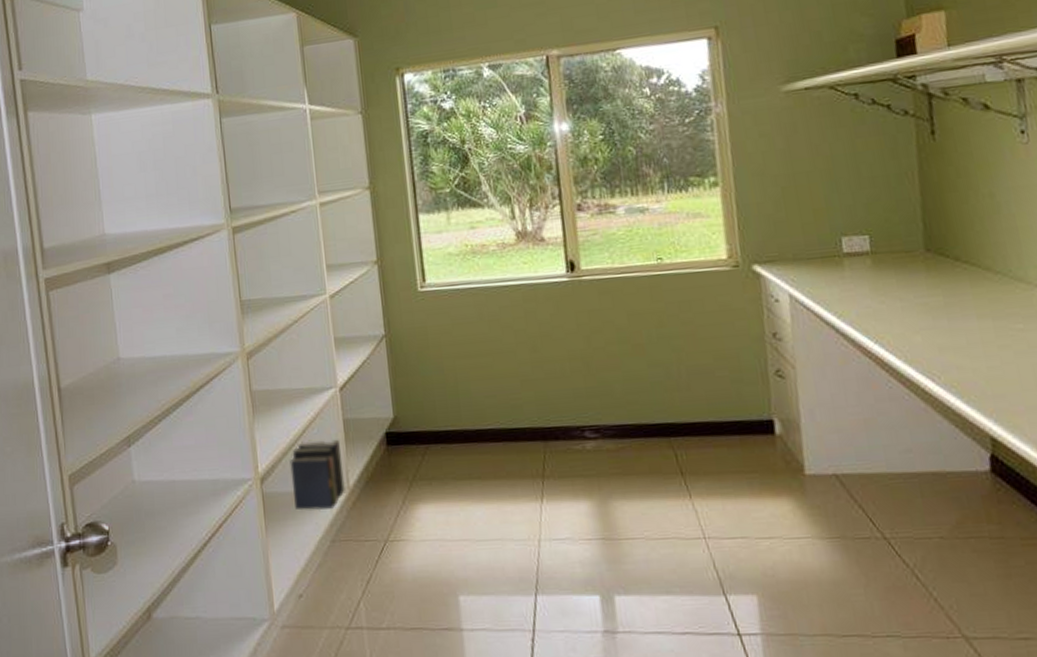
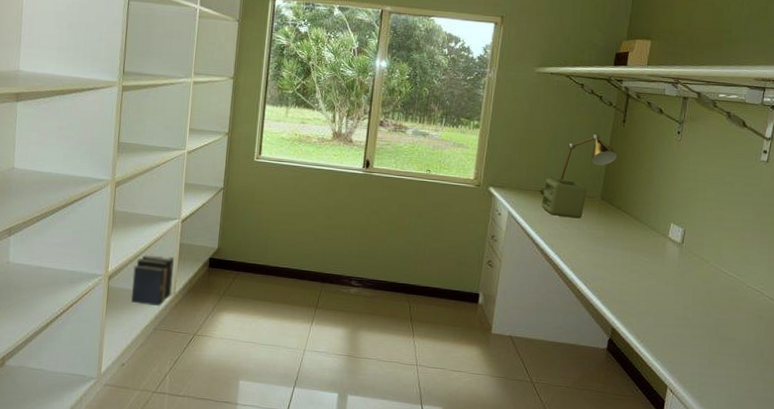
desk lamp: none [827,160,936,262] -> present [539,134,618,195]
desk organizer: none [833,232,903,288] -> present [541,178,587,219]

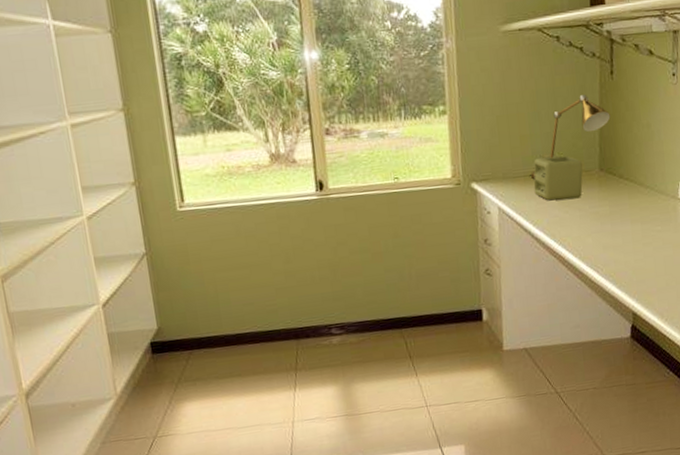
books: present [131,254,175,306] -> none [55,352,113,419]

